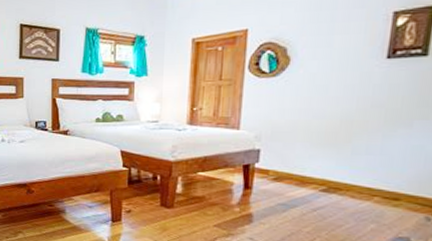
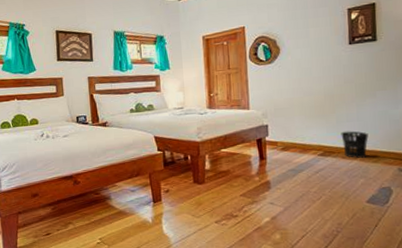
wastebasket: none [354,165,392,200] -> present [341,131,369,158]

